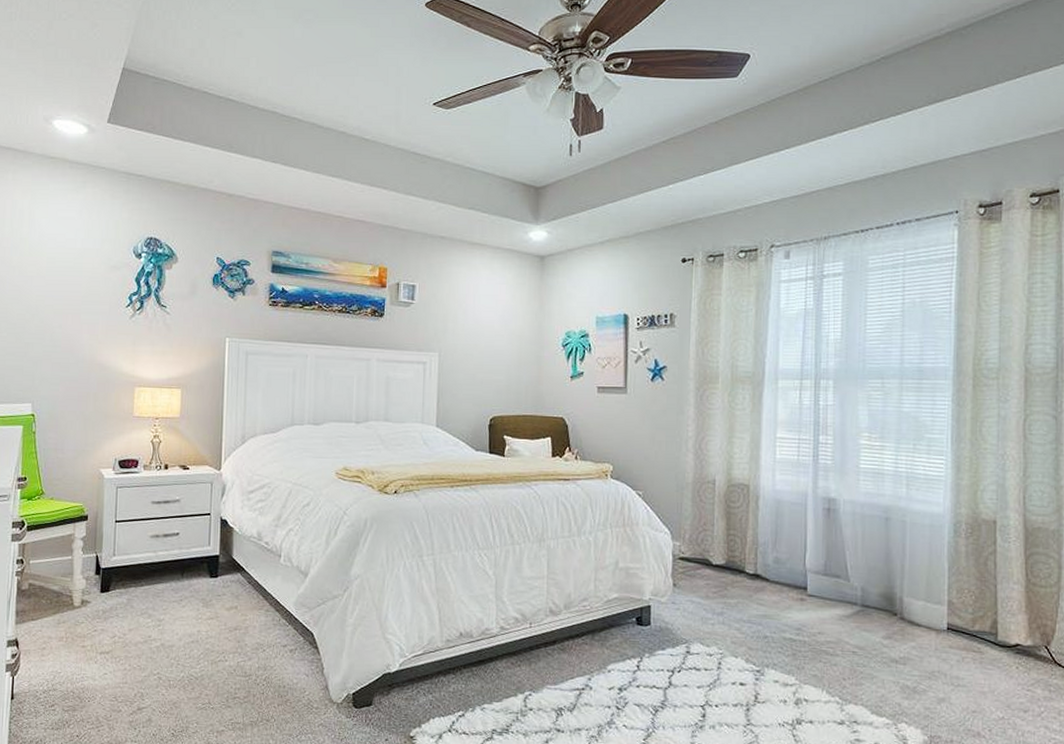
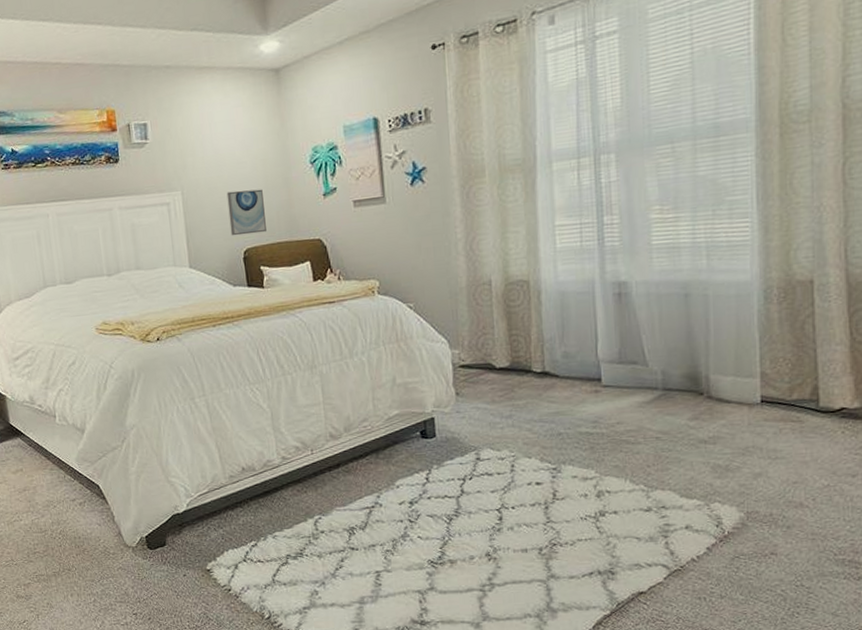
wall art: none [480,360,515,404] -> present [226,189,266,236]

